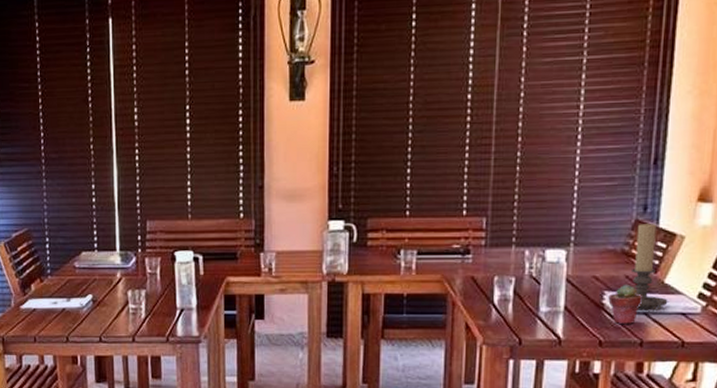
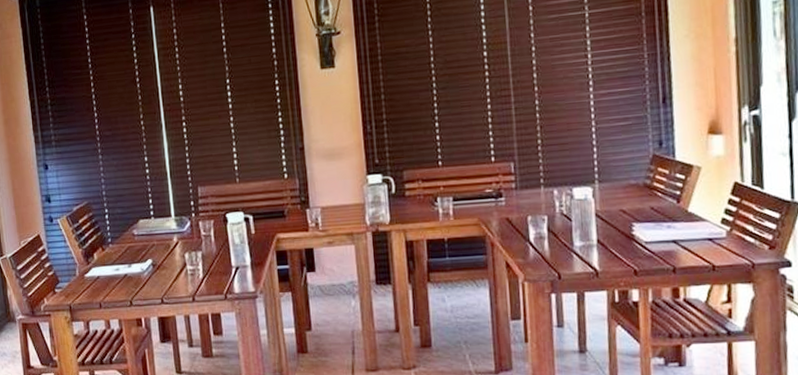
potted succulent: present [608,285,642,325] -> none [637,216,669,254]
candle holder: present [632,222,668,311] -> none [655,157,694,238]

